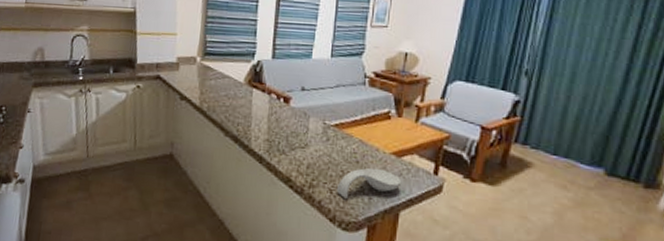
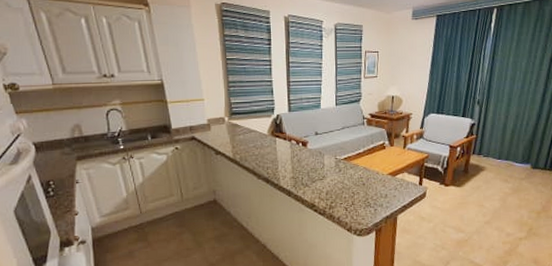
spoon rest: present [336,167,402,199] -> none [350,186,397,213]

